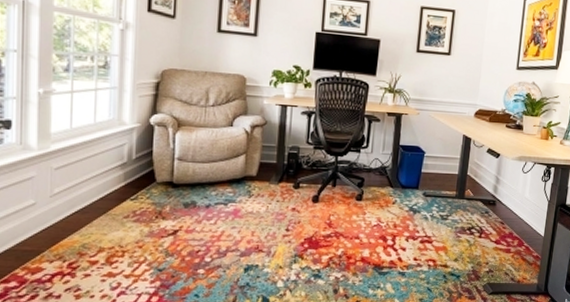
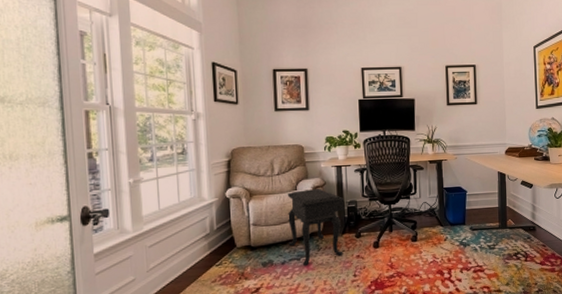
side table: none [216,127,286,213] -> present [287,188,345,266]

